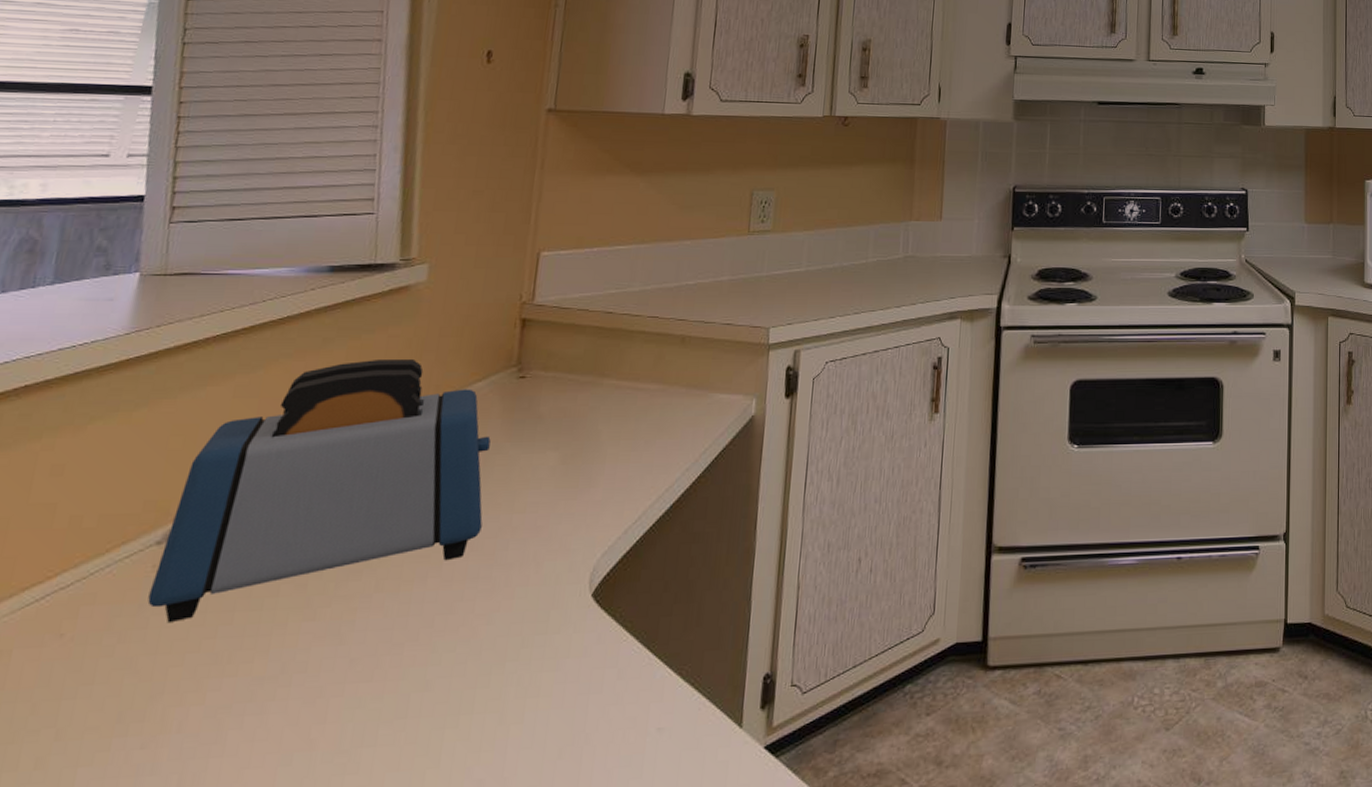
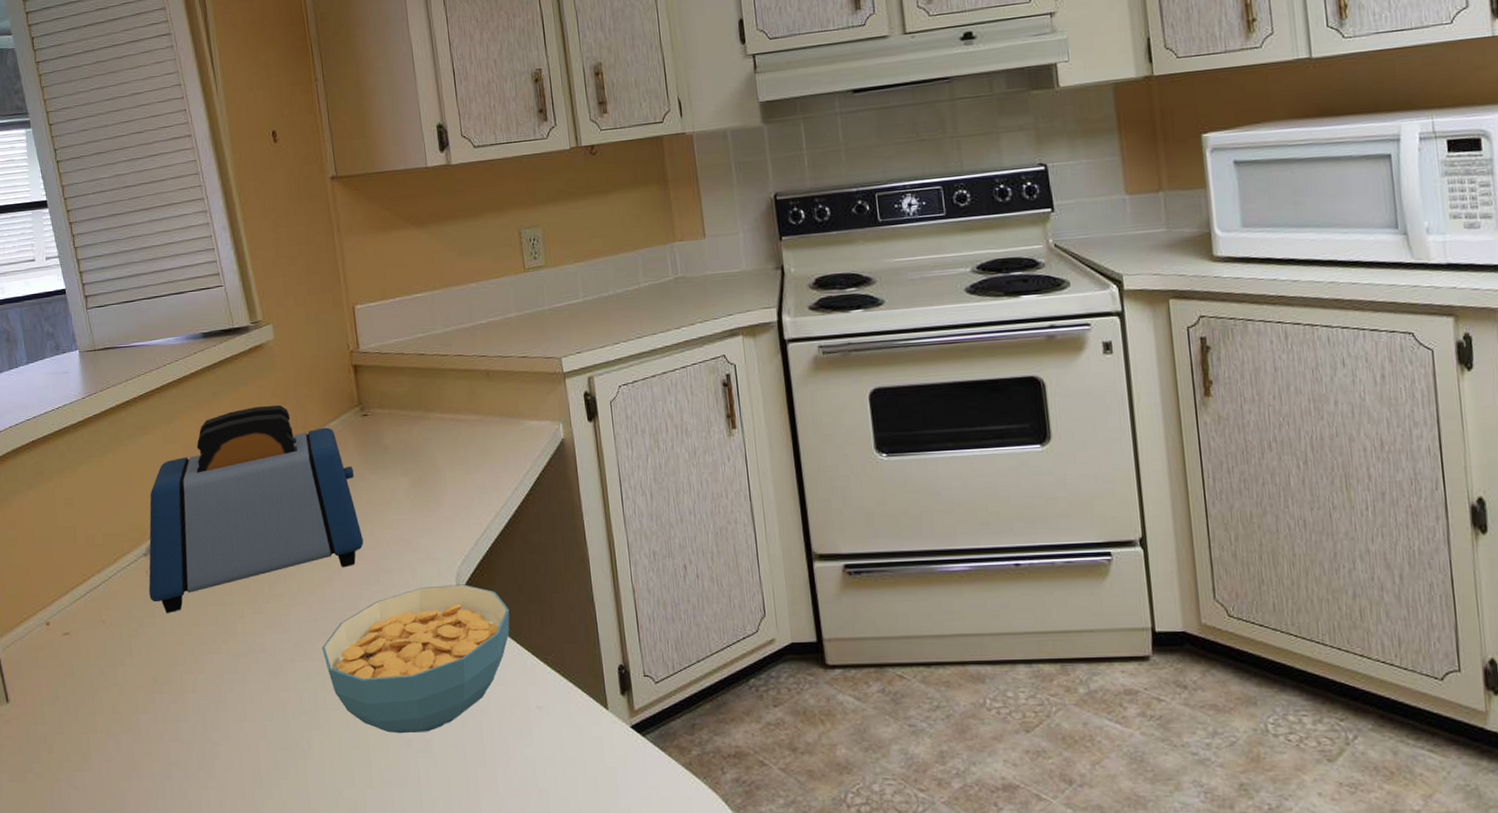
cereal bowl: none [388,580,649,773] -> present [321,584,510,734]

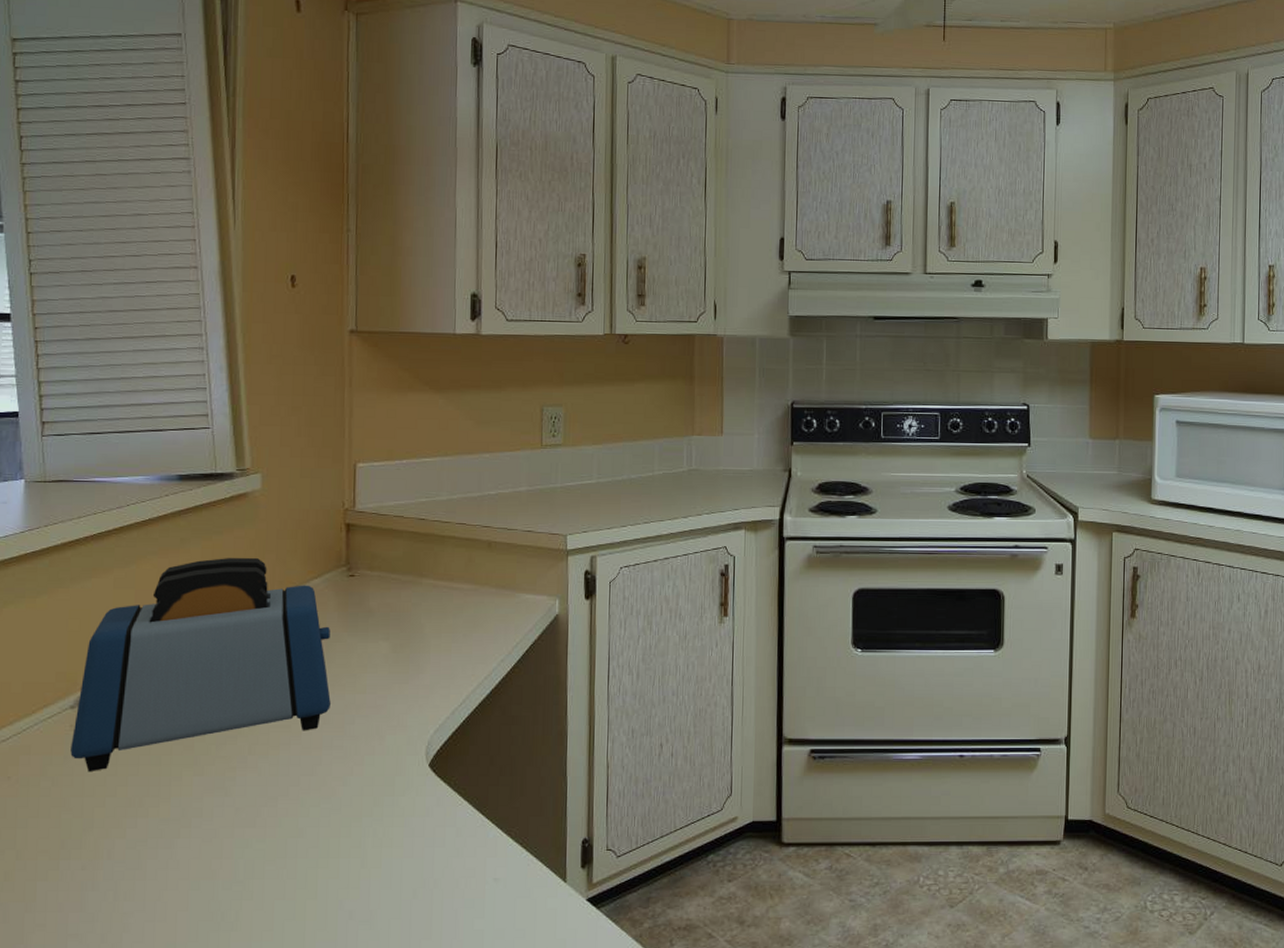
cereal bowl: present [321,584,510,734] -> none [267,753,479,905]

